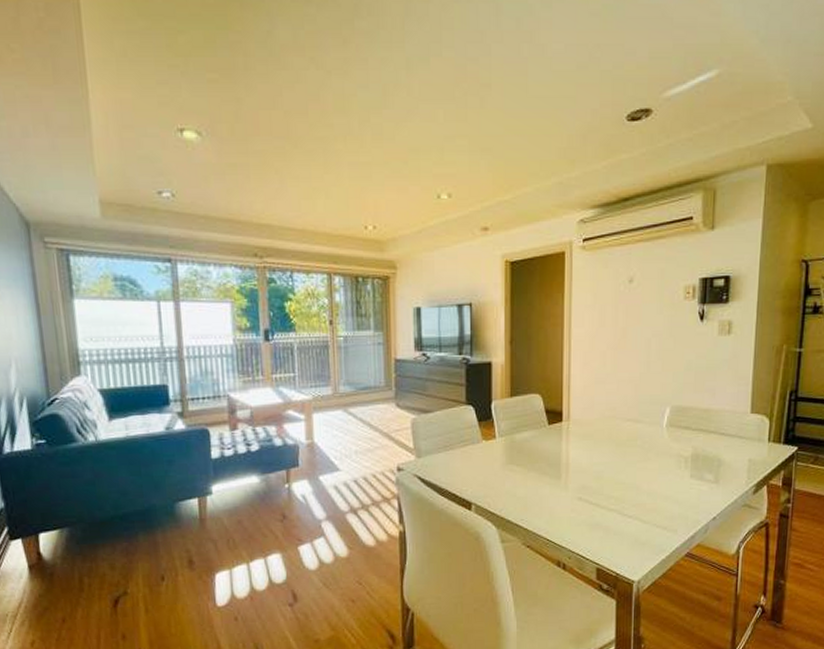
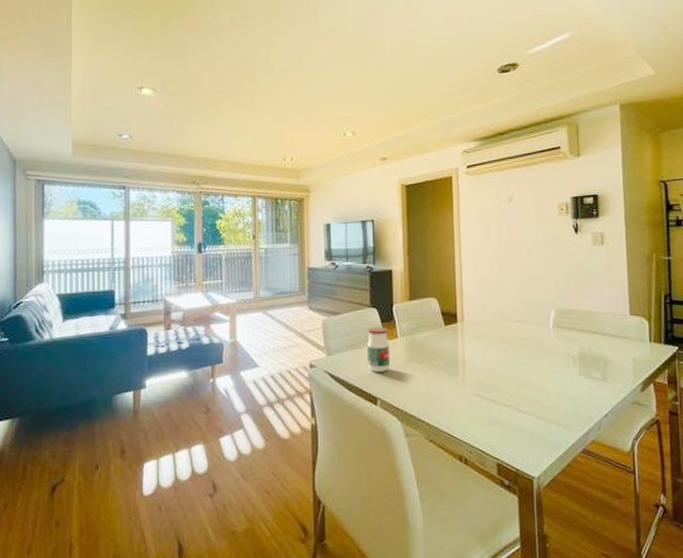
jar: none [461,427,487,475] -> present [366,327,391,372]

